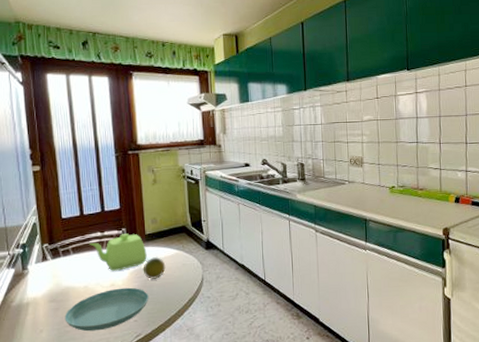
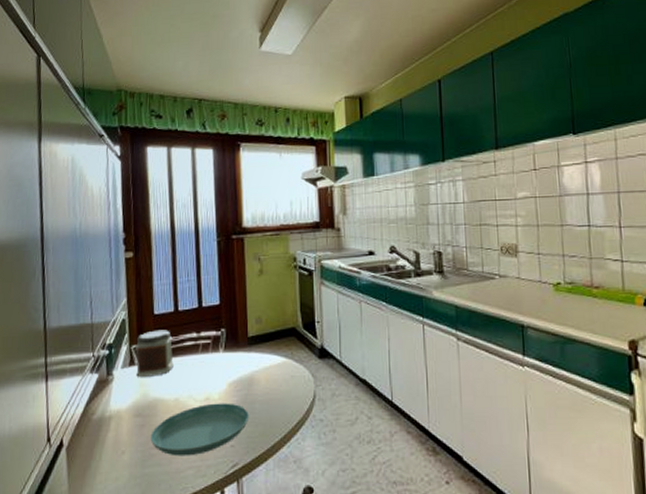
jar: none [47,230,82,270] -> present [136,330,174,377]
teapot: present [89,233,147,271] -> none [183,335,249,381]
fruit: present [143,256,166,279] -> none [243,364,271,393]

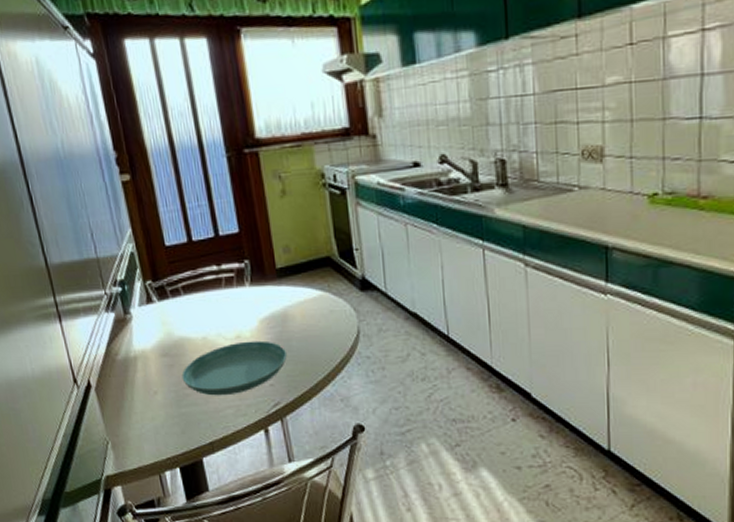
jar: present [136,330,174,377] -> none [150,263,196,315]

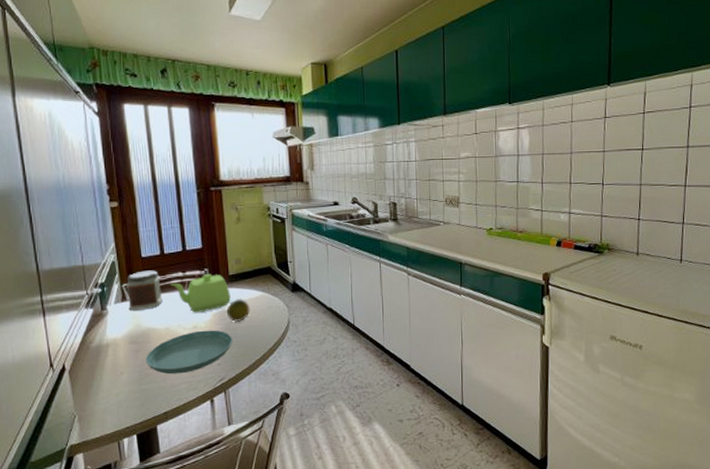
jar: none [150,263,196,315] -> present [126,270,163,311]
teapot: none [204,267,281,318] -> present [171,274,231,313]
fruit: none [276,299,307,330] -> present [226,298,250,322]

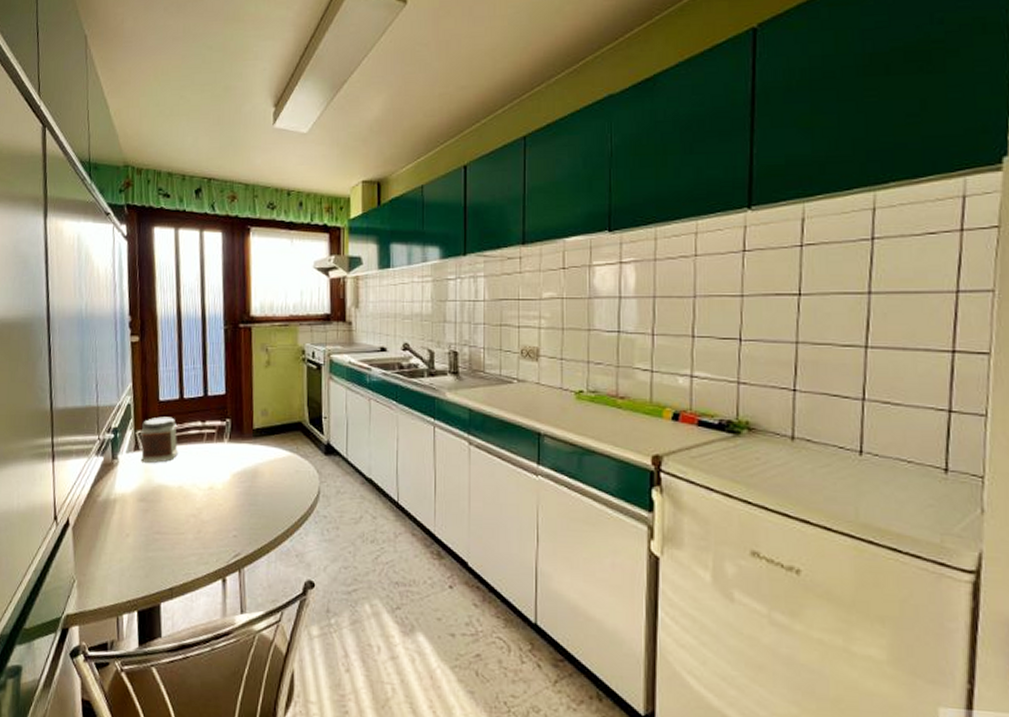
saucer: present [145,330,232,374] -> none [154,493,252,543]
teapot: present [171,274,231,313] -> none [188,426,254,471]
fruit: present [226,298,250,322] -> none [247,457,275,486]

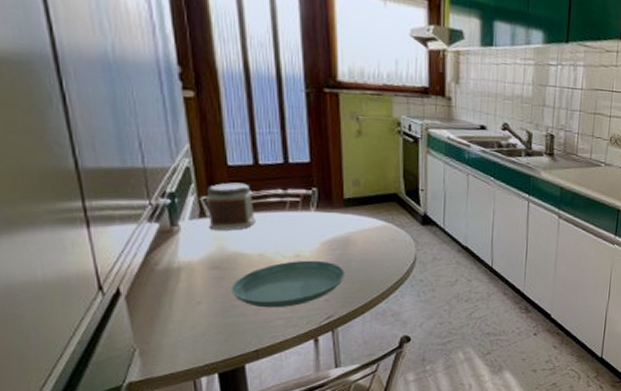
saucer: none [154,493,252,543] -> present [231,260,344,308]

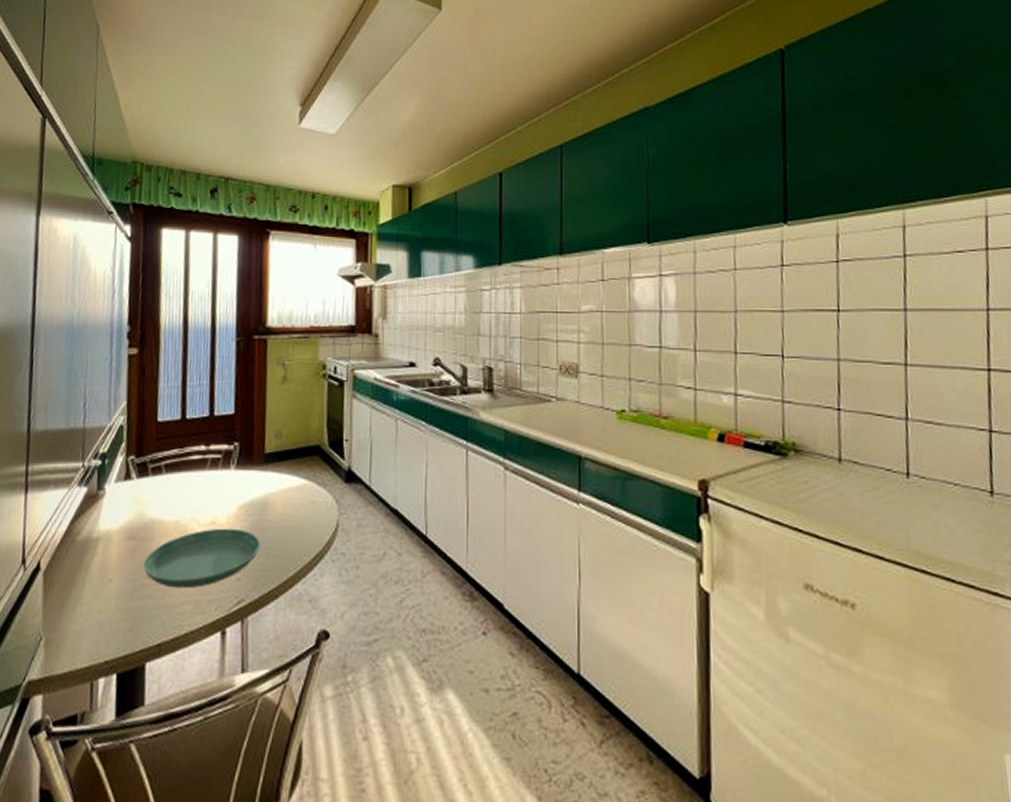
jar: present [206,182,256,231] -> none [132,440,176,494]

